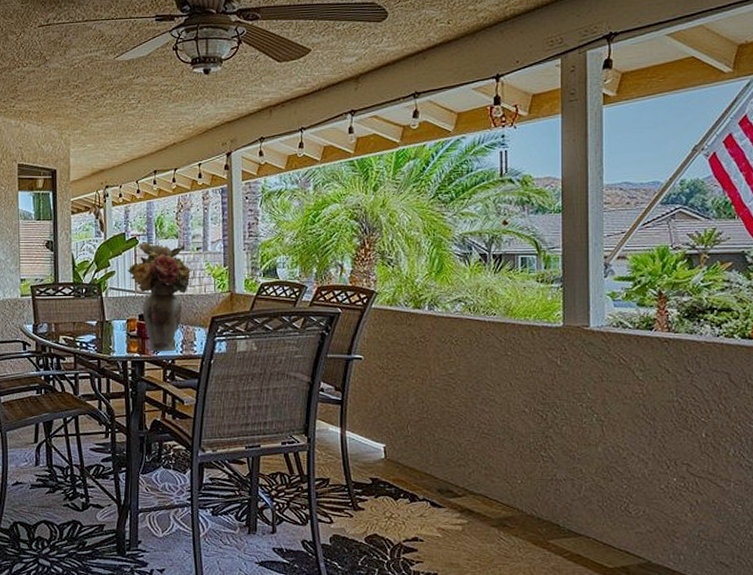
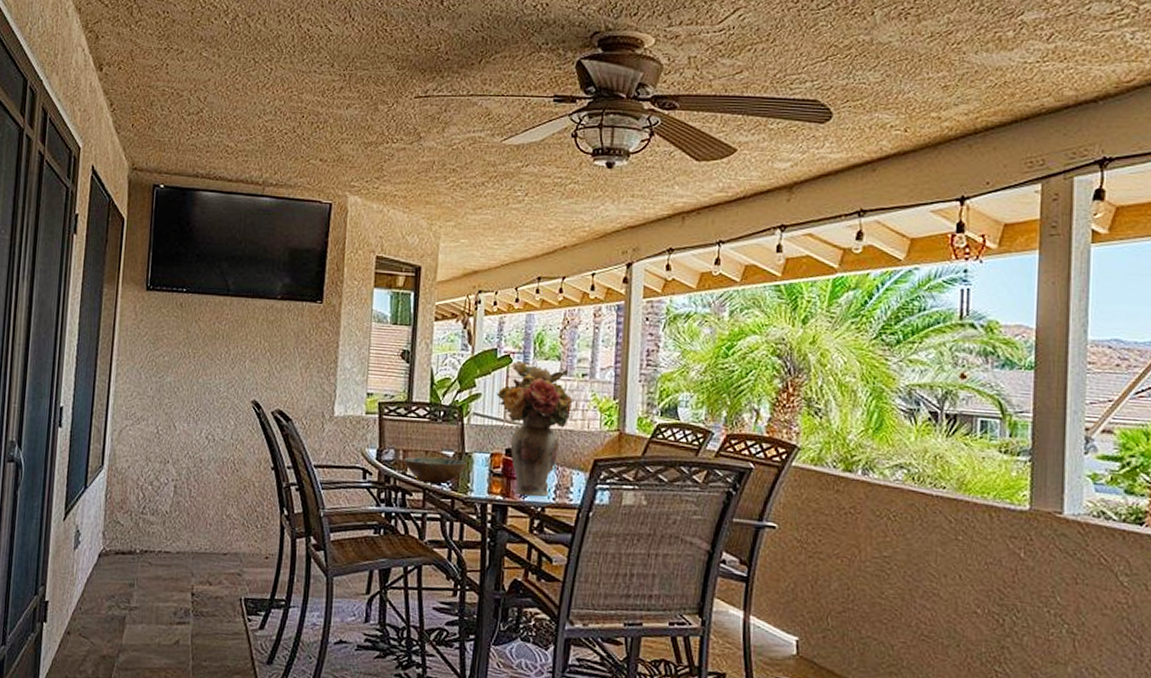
bowl: none [56,326,108,348] -> present [404,456,468,484]

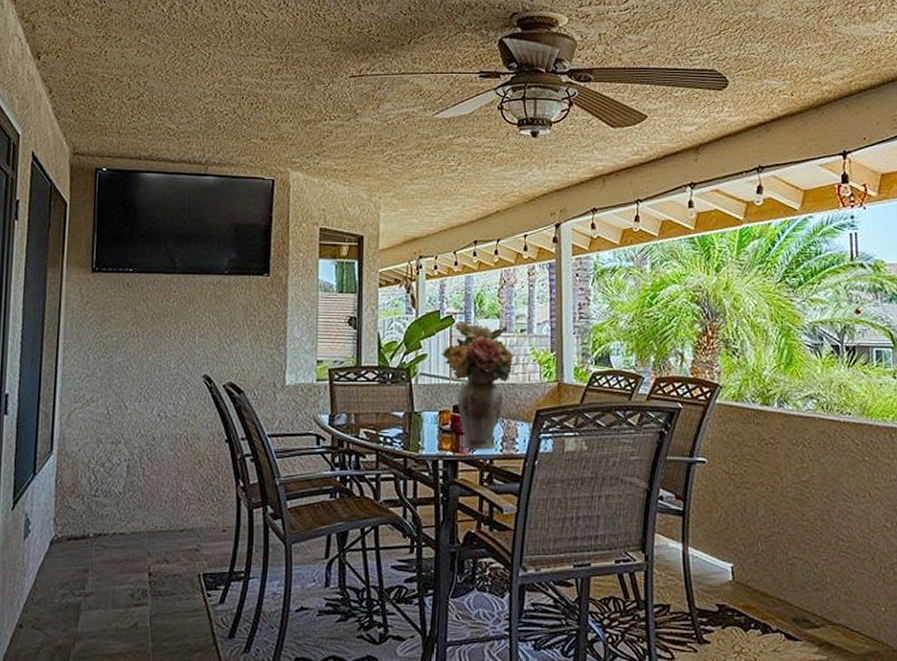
bowl: present [404,456,468,484] -> none [356,418,417,443]

